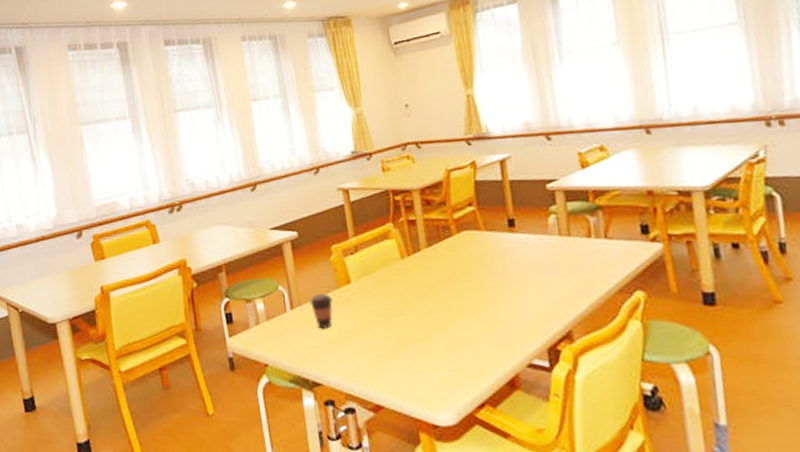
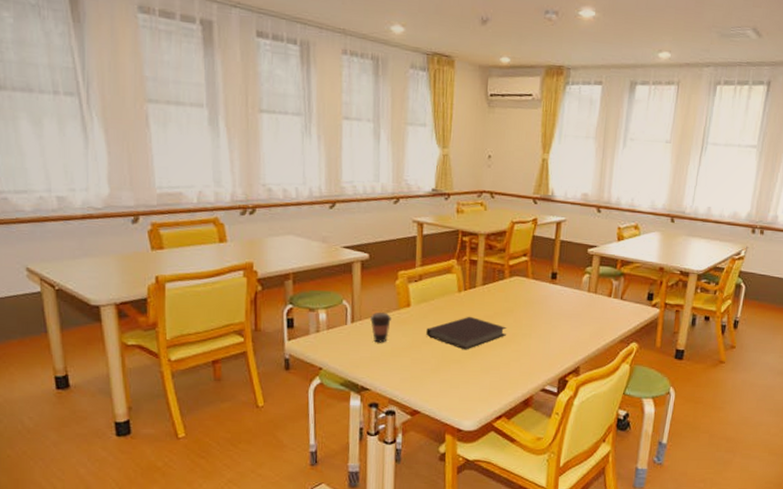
notebook: none [373,284,468,326] -> present [426,316,506,350]

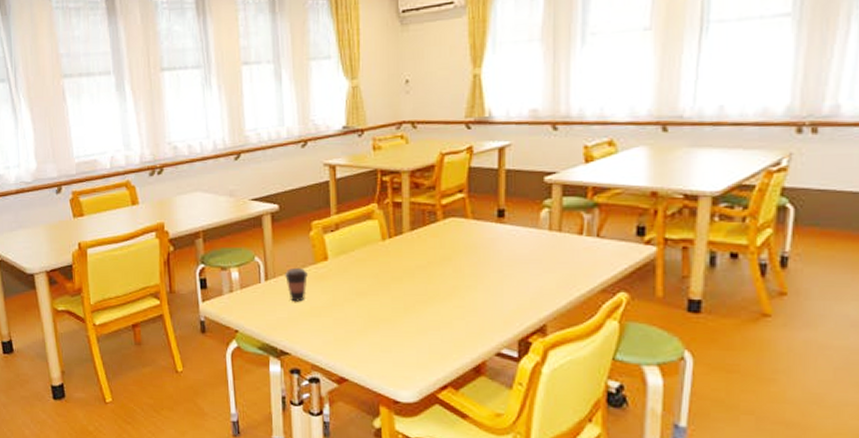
notebook: present [426,316,506,350] -> none [348,267,445,308]

